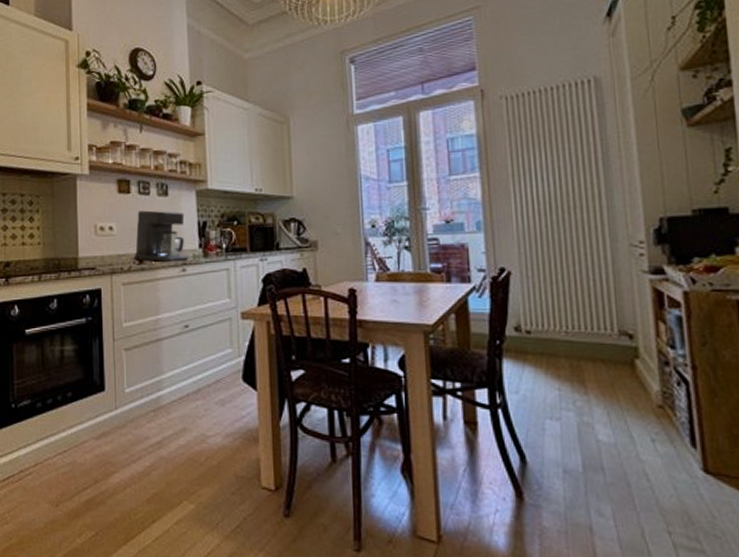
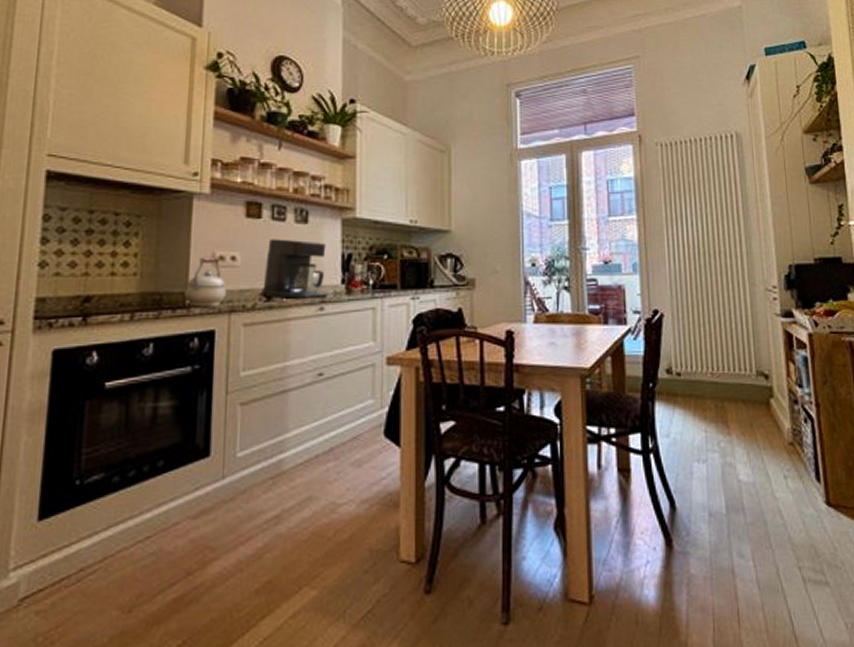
kettle: none [75,227,108,270] -> present [183,256,227,307]

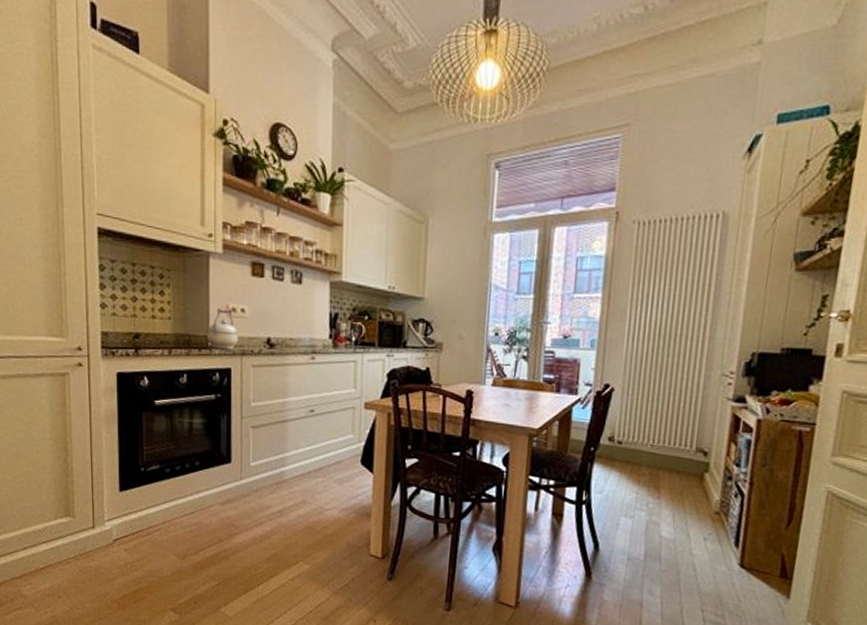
coffee maker: present [261,239,328,300] -> none [265,296,318,351]

